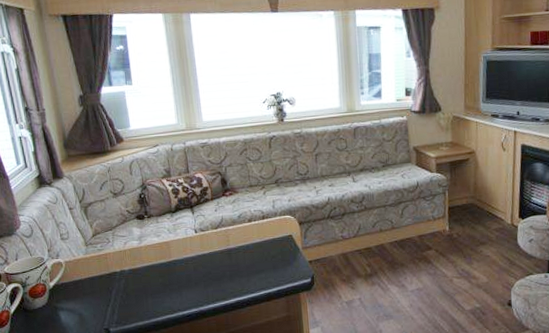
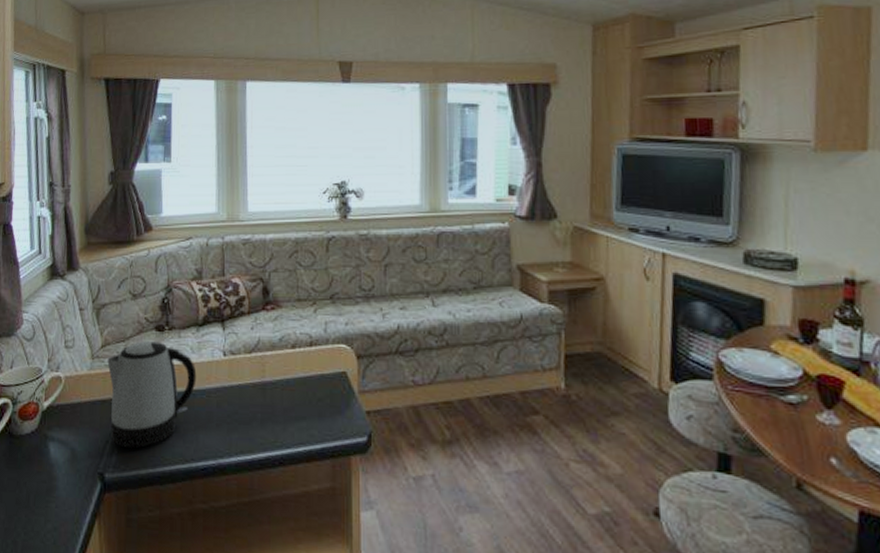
kettle: none [99,227,176,308] -> present [107,341,197,448]

